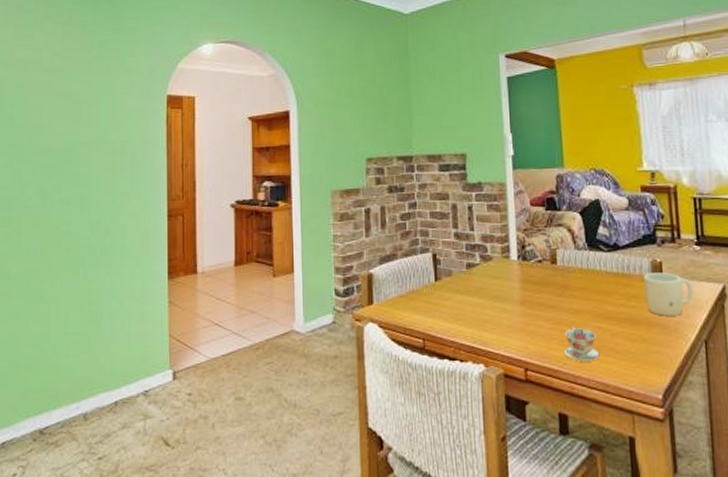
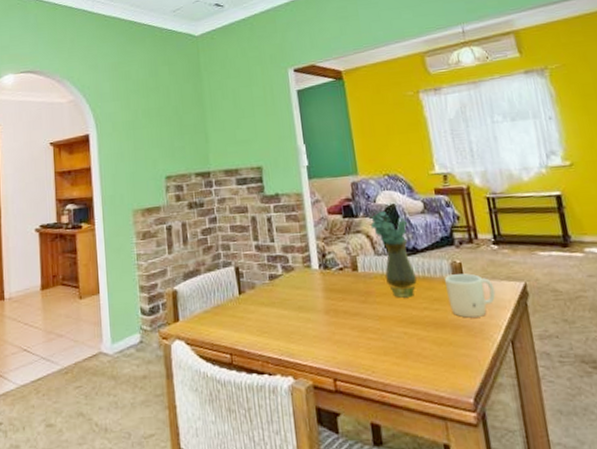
teacup: present [564,325,600,362] -> none [370,332,408,369]
vase: none [572,203,615,293] -> present [368,209,417,298]

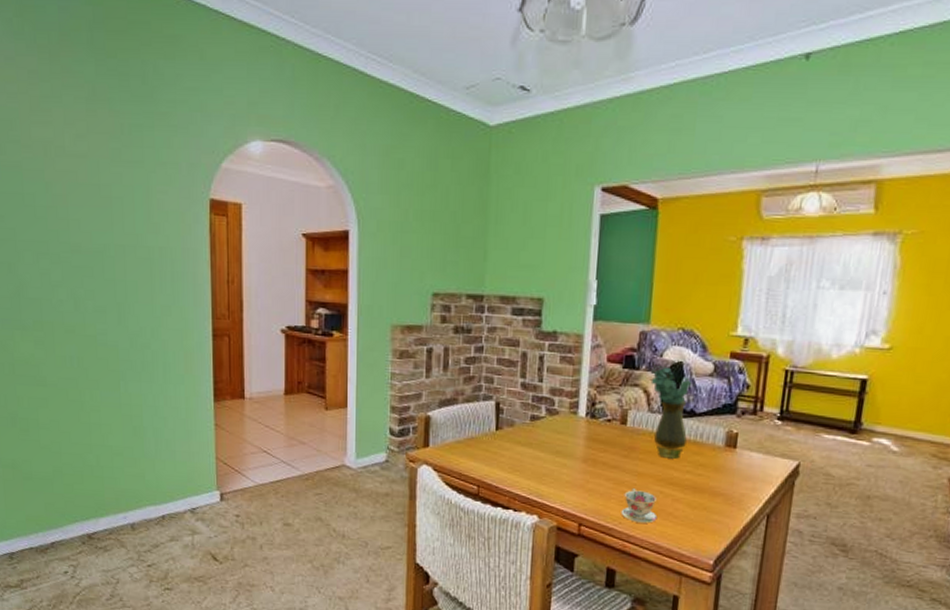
teacup: none [370,332,408,369] -> present [620,487,658,524]
mug: present [444,273,496,318] -> none [713,443,766,488]

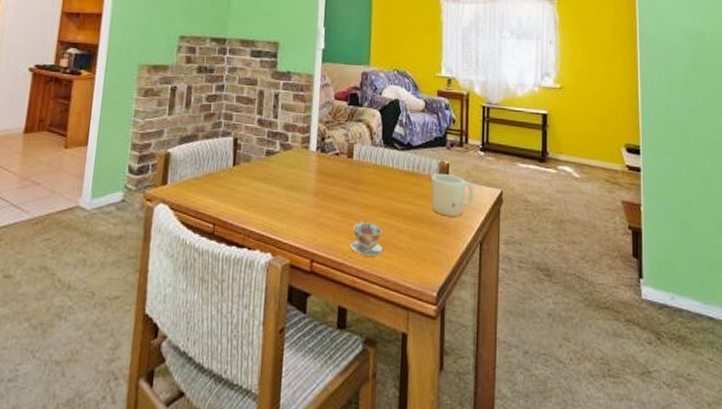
vase: present [651,363,691,459] -> none [372,100,407,190]
mug: none [713,443,766,488] -> present [430,174,474,217]

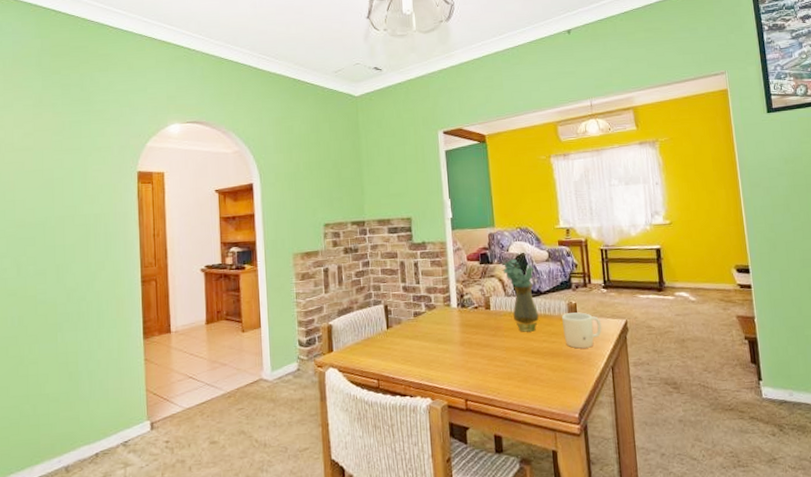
teacup: present [350,220,384,256] -> none [497,360,528,391]
vase: none [372,100,407,190] -> present [502,257,539,332]

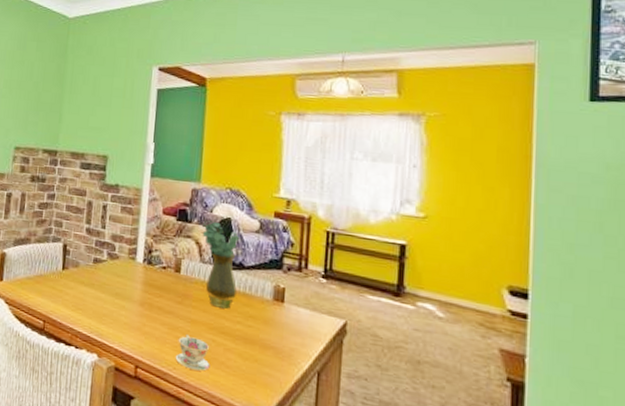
teacup: none [497,360,528,391] -> present [175,333,210,371]
mug: present [561,312,602,349] -> none [263,296,314,343]

